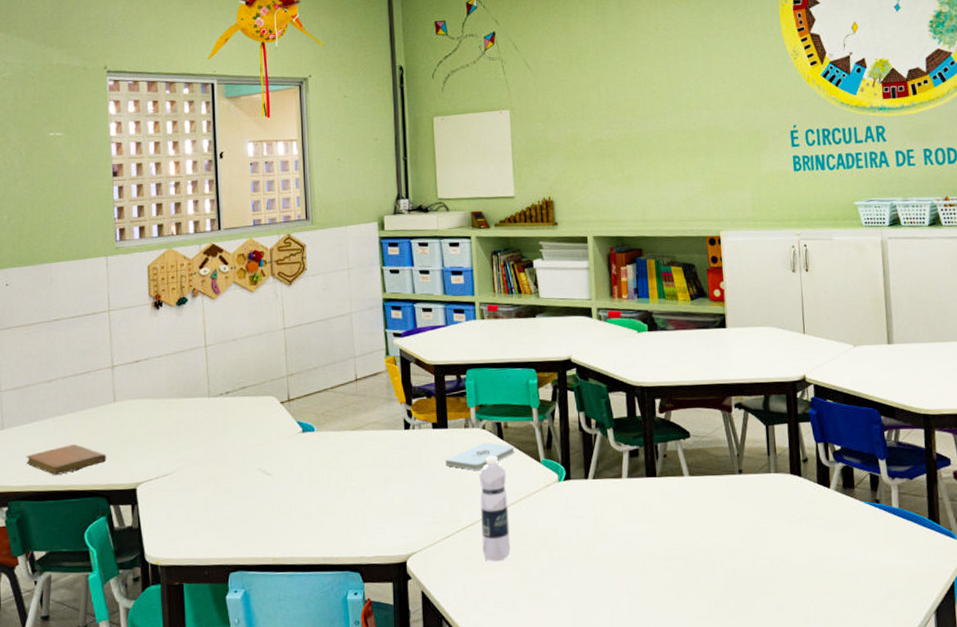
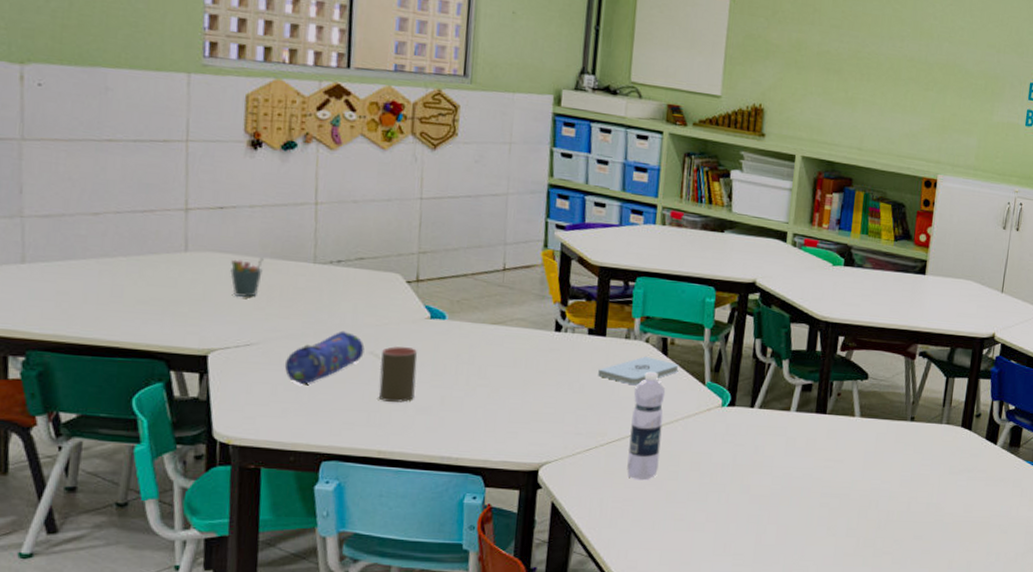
notebook: present [26,444,107,476] -> none [55,294,170,328]
pen holder: none [148,397,171,435] -> present [230,256,264,298]
pencil case: none [194,453,254,505] -> present [284,330,365,384]
cup: none [267,460,298,513] -> present [378,346,418,403]

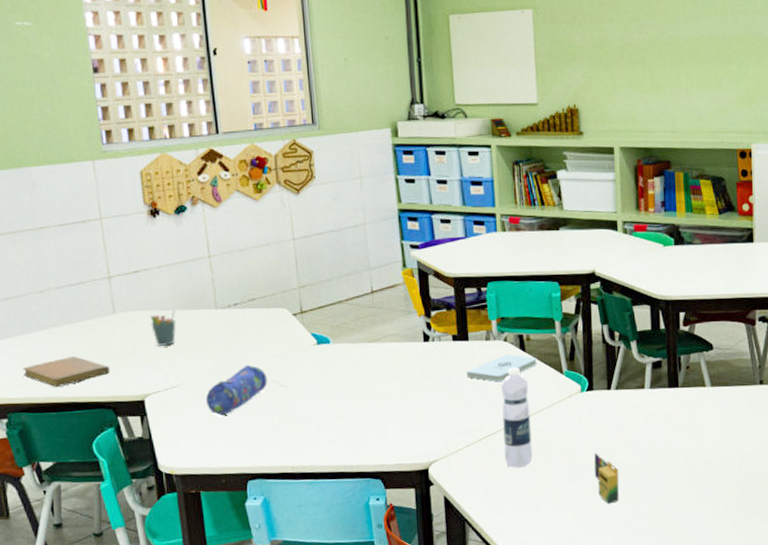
notebook: none [55,294,170,328] -> present [22,356,110,388]
cup: present [378,346,418,403] -> none [282,372,315,423]
crayon: none [722,473,750,528] -> present [594,453,619,504]

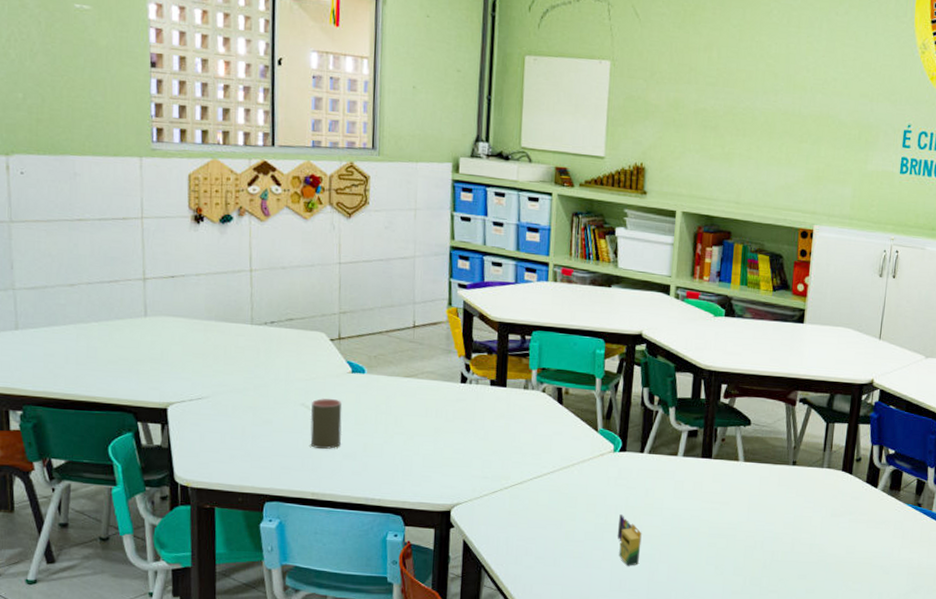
notebook: present [22,356,110,388] -> none [43,355,135,385]
pen holder: present [150,309,176,347] -> none [182,319,209,357]
pencil case: present [205,364,268,416] -> none [230,385,297,433]
cup: none [282,372,315,423] -> present [310,398,342,450]
notepad: present [467,353,537,382] -> none [501,404,574,432]
water bottle: present [501,367,533,469] -> none [529,419,562,521]

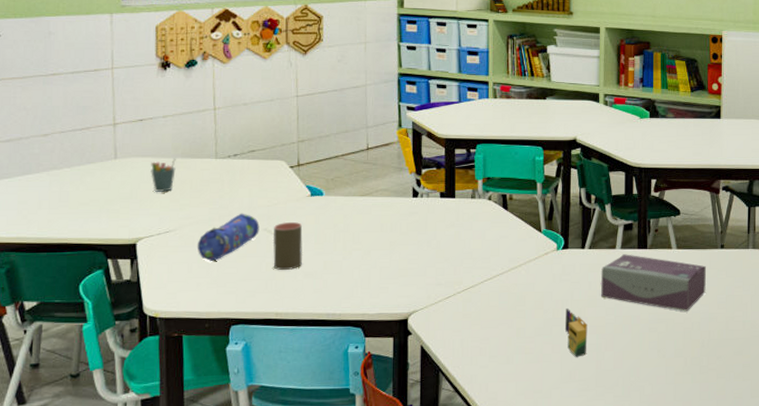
pen holder: none [182,319,209,357] -> present [151,157,176,193]
pencil case: none [230,385,297,433] -> present [197,213,260,261]
tissue box: none [658,462,775,529] -> present [601,254,706,312]

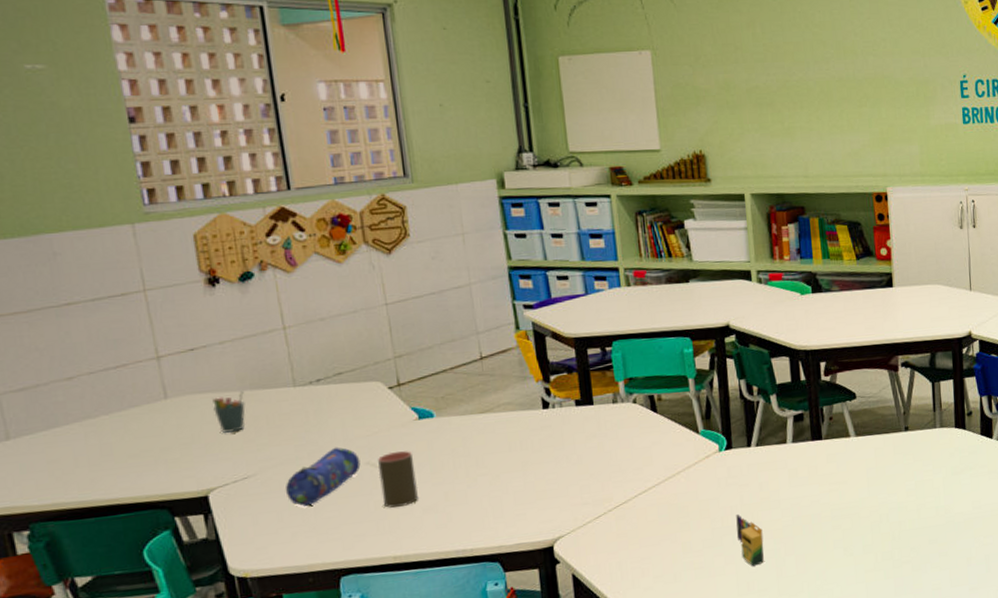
tissue box: present [601,254,706,312] -> none [772,447,892,504]

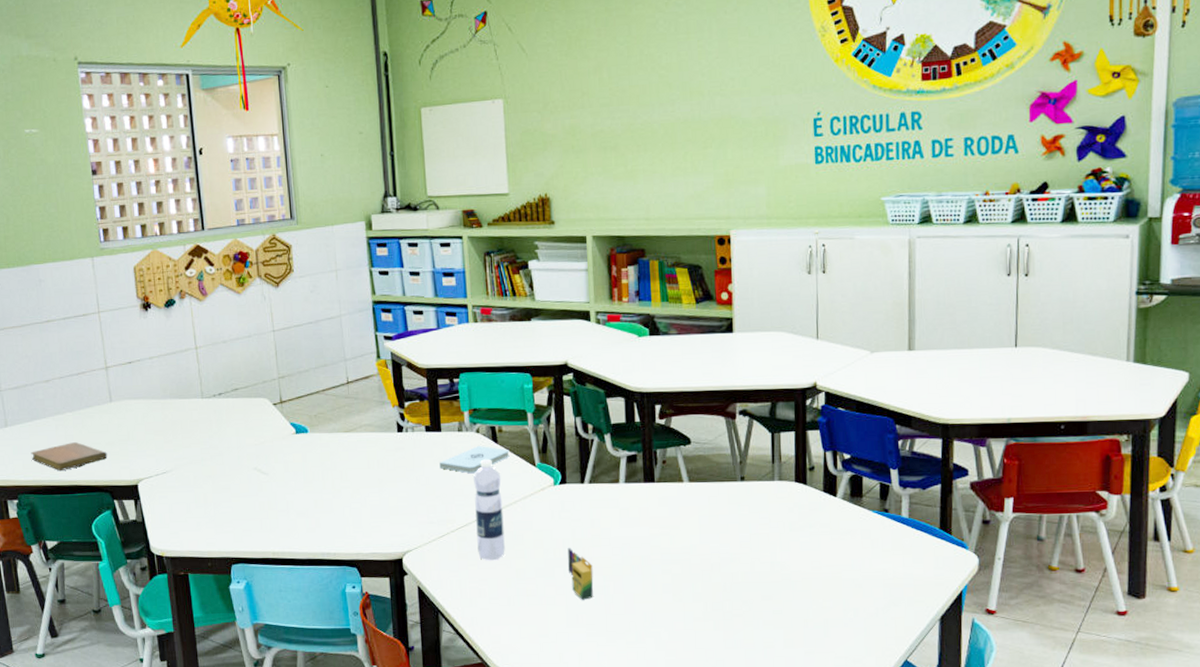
notebook: none [47,451,163,490] -> present [31,442,108,472]
pen holder: present [212,389,246,434] -> none [143,398,166,435]
pencil case: present [285,447,361,507] -> none [193,452,250,501]
cup: present [378,451,418,508] -> none [263,461,294,510]
notepad: none [593,416,671,447] -> present [439,445,510,473]
water bottle: none [632,430,669,538] -> present [474,459,505,561]

